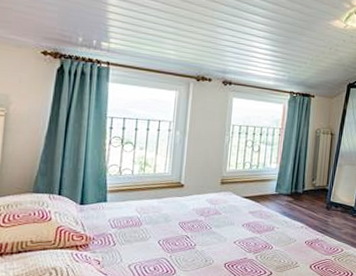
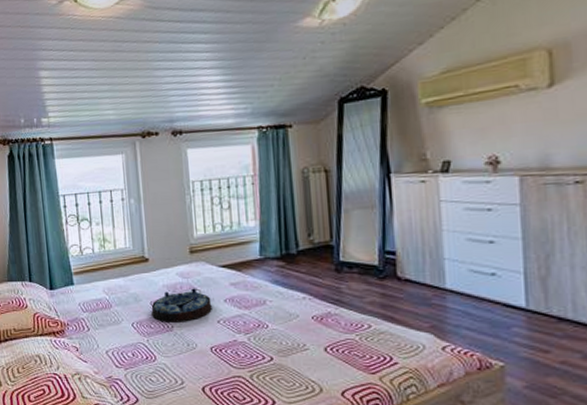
serving tray: none [178,213,232,242] -> present [151,288,212,322]

